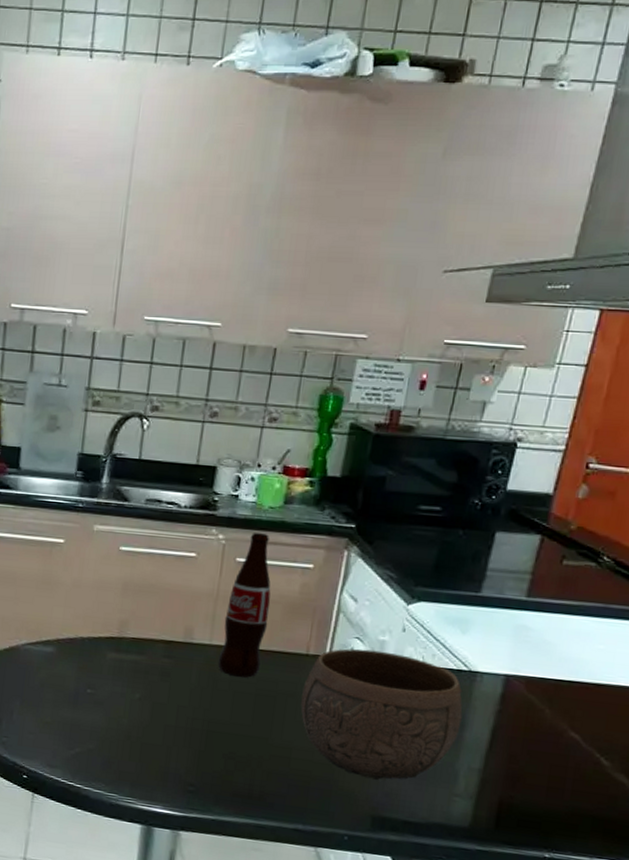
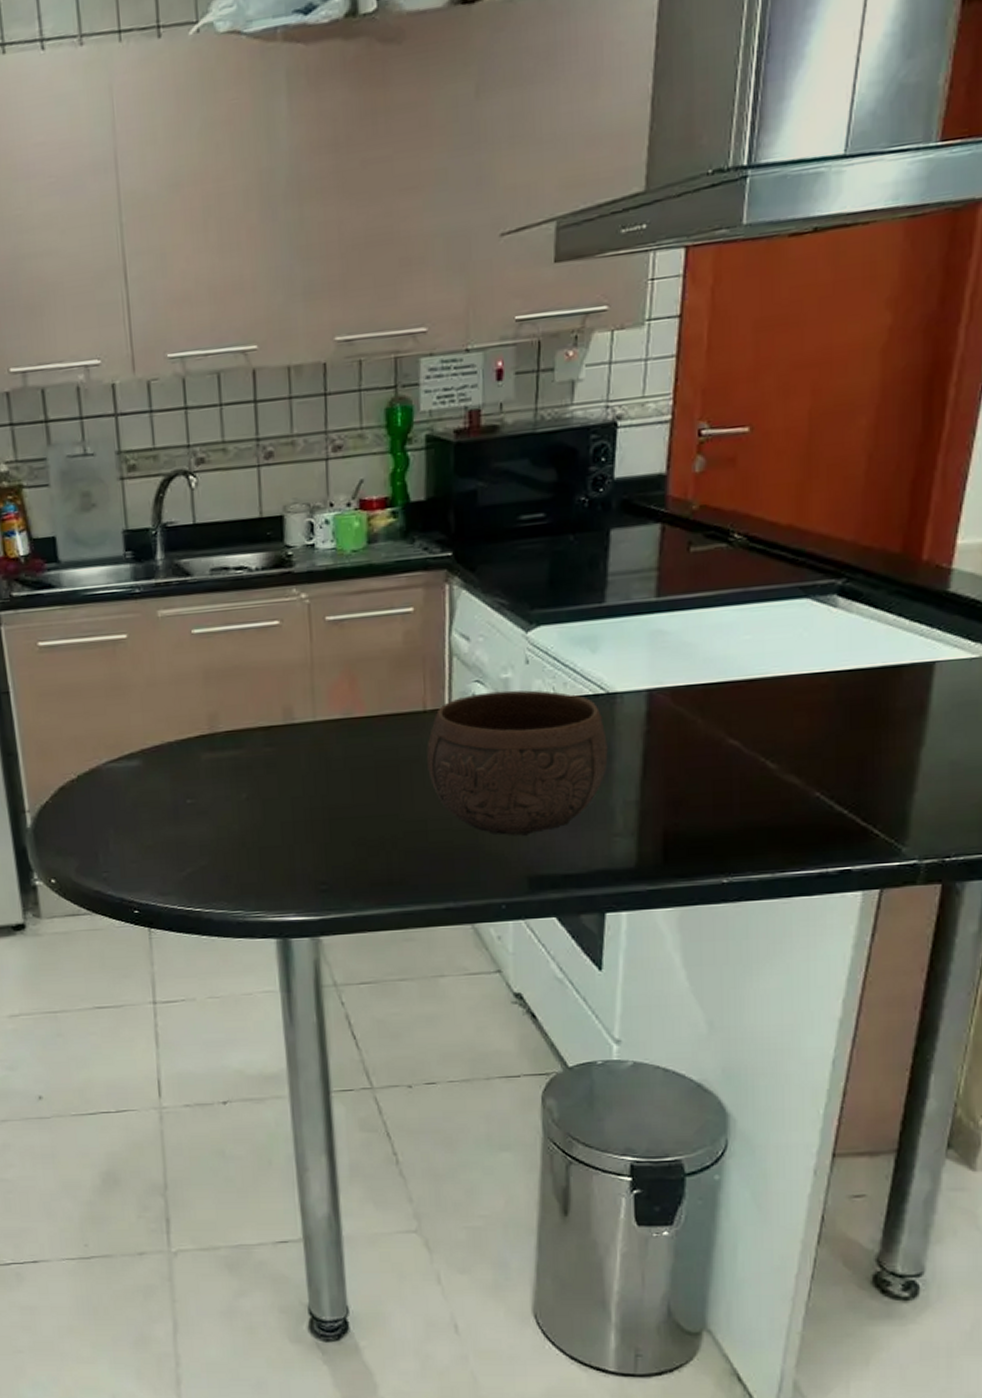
bottle: present [217,533,271,678] -> none [325,582,376,753]

